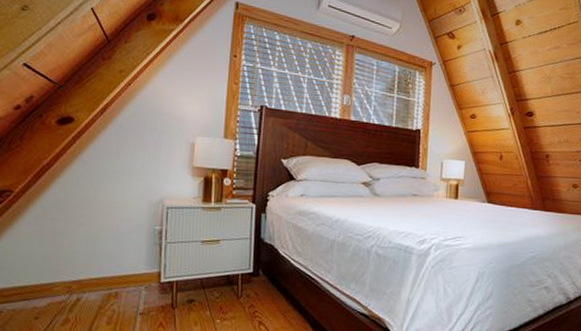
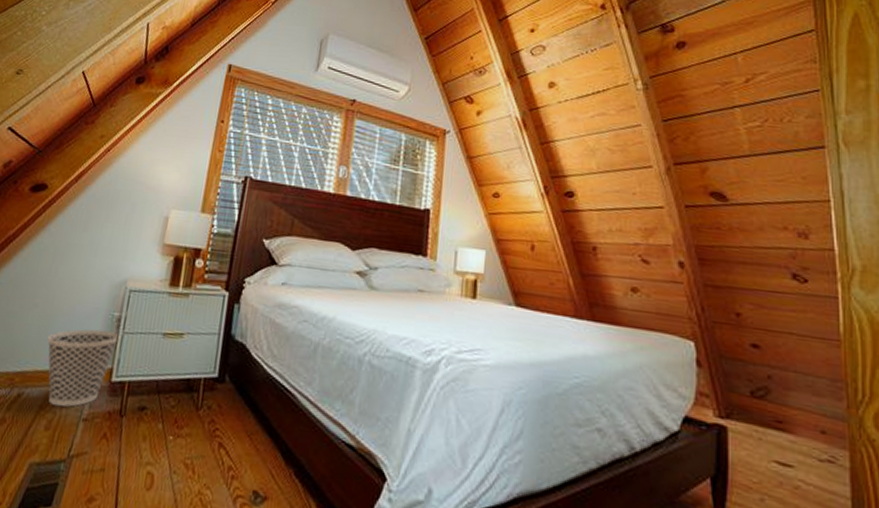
wastebasket: none [96,241,163,306] -> present [46,329,120,407]

